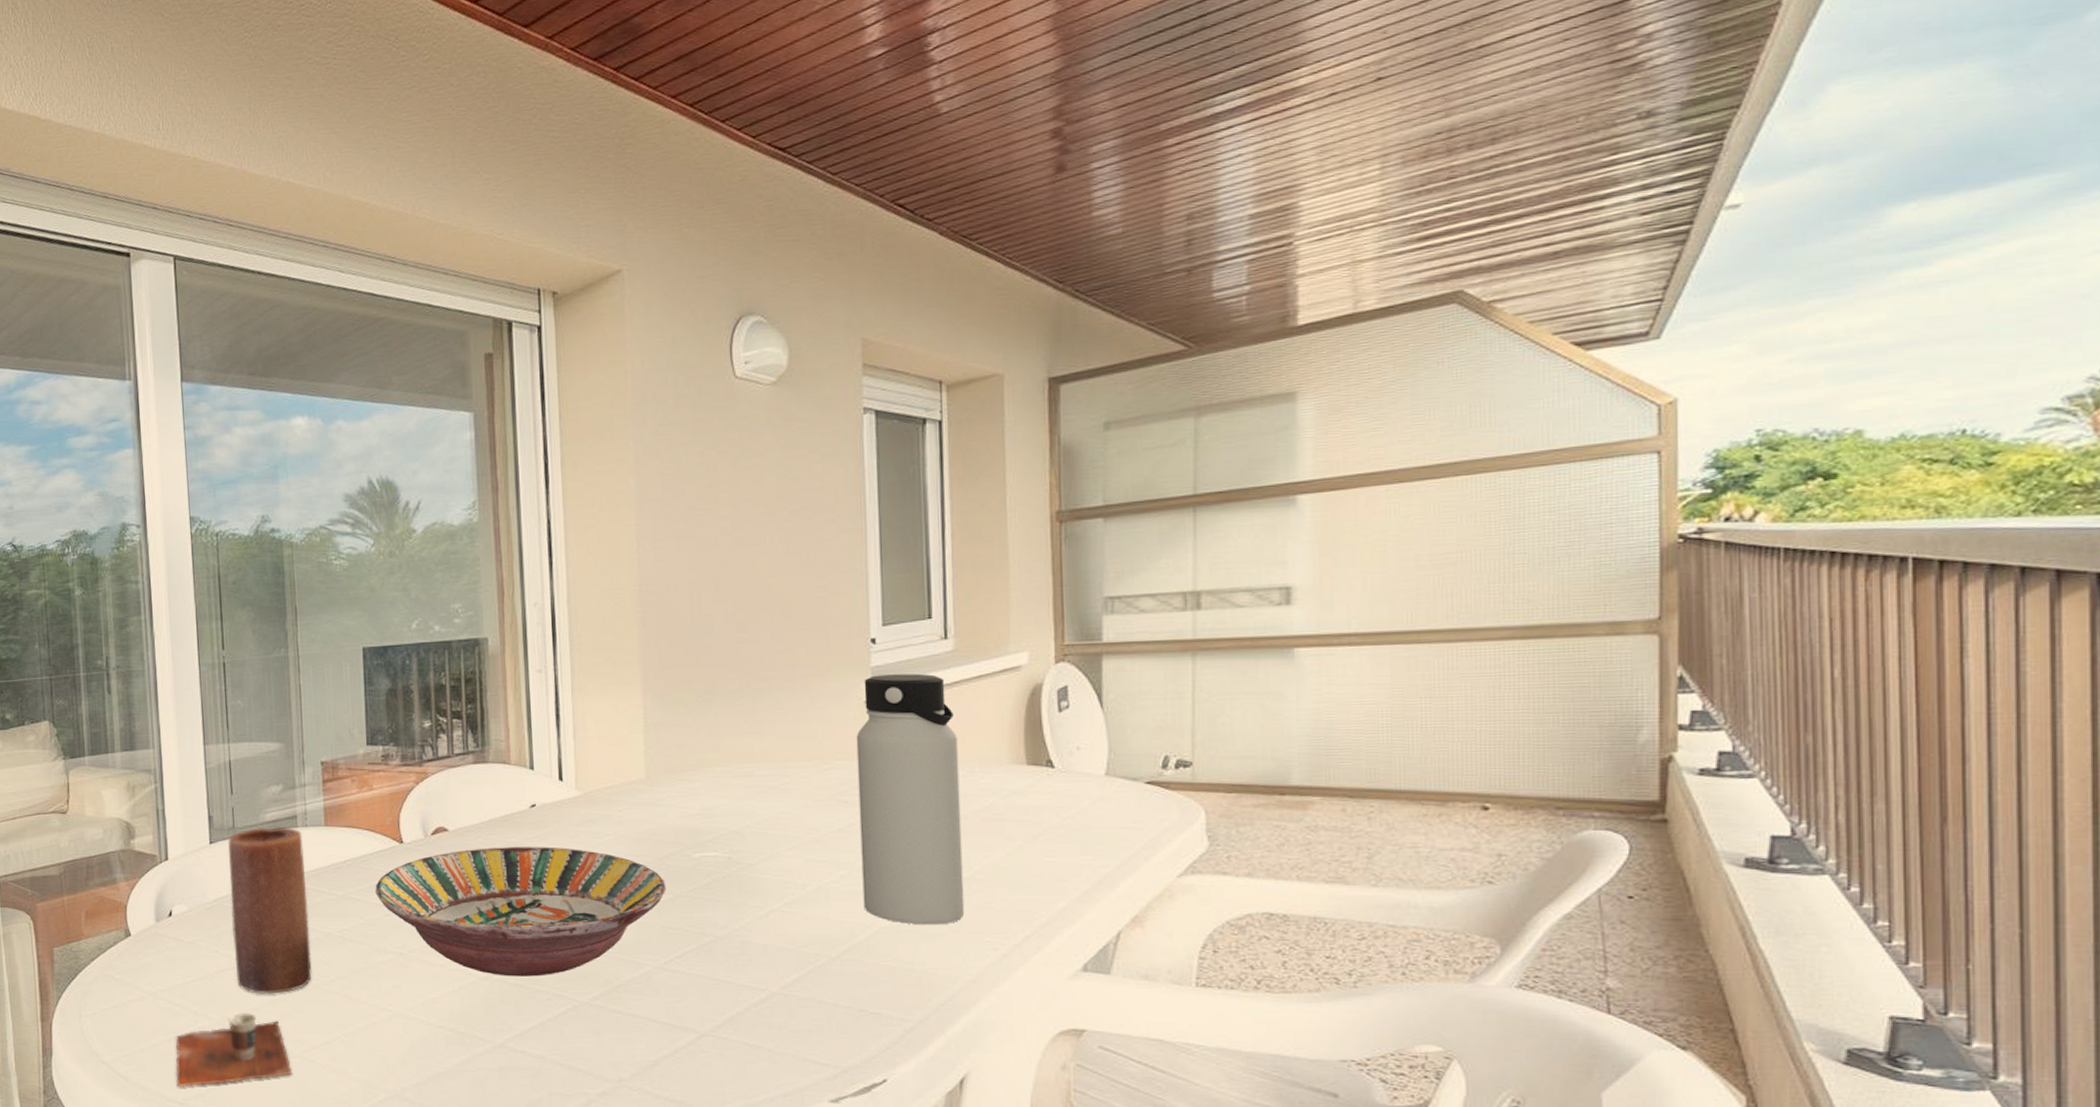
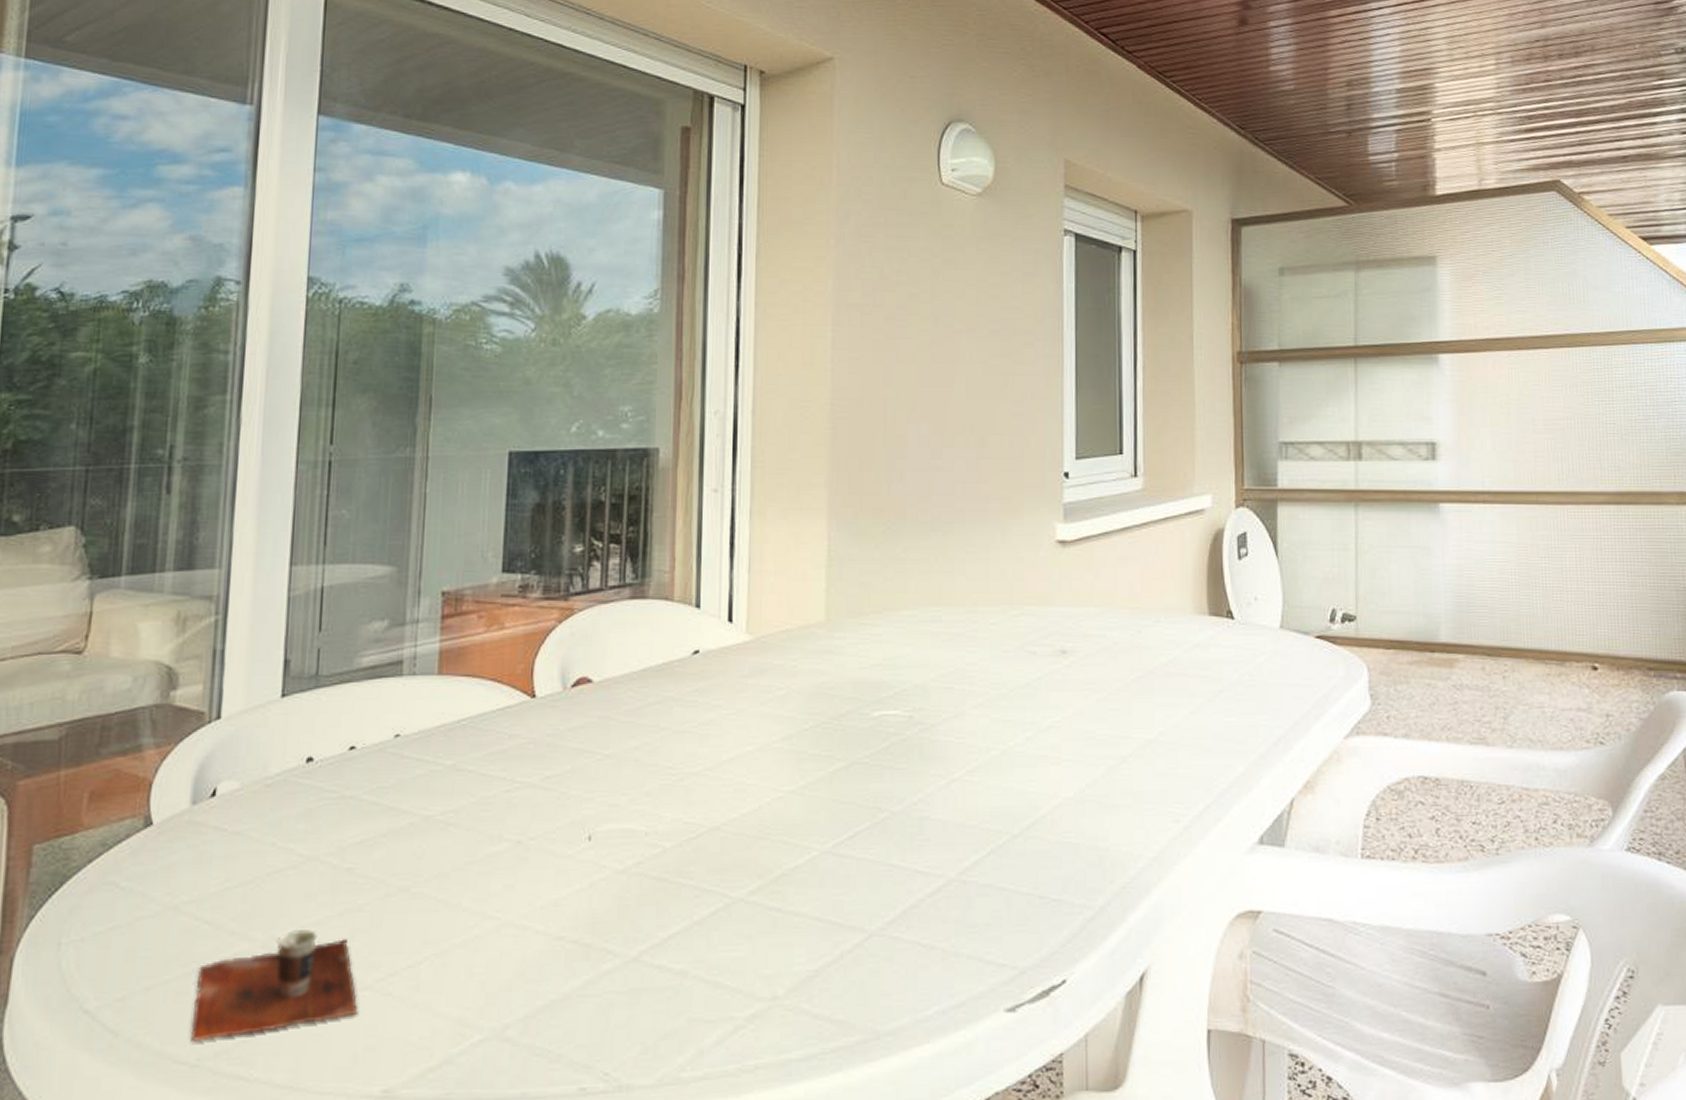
candle: present [228,826,312,994] -> none [295,674,408,902]
serving bowl: present [375,847,666,977] -> none [494,703,841,868]
water bottle: present [856,673,965,925] -> none [1046,512,1148,795]

